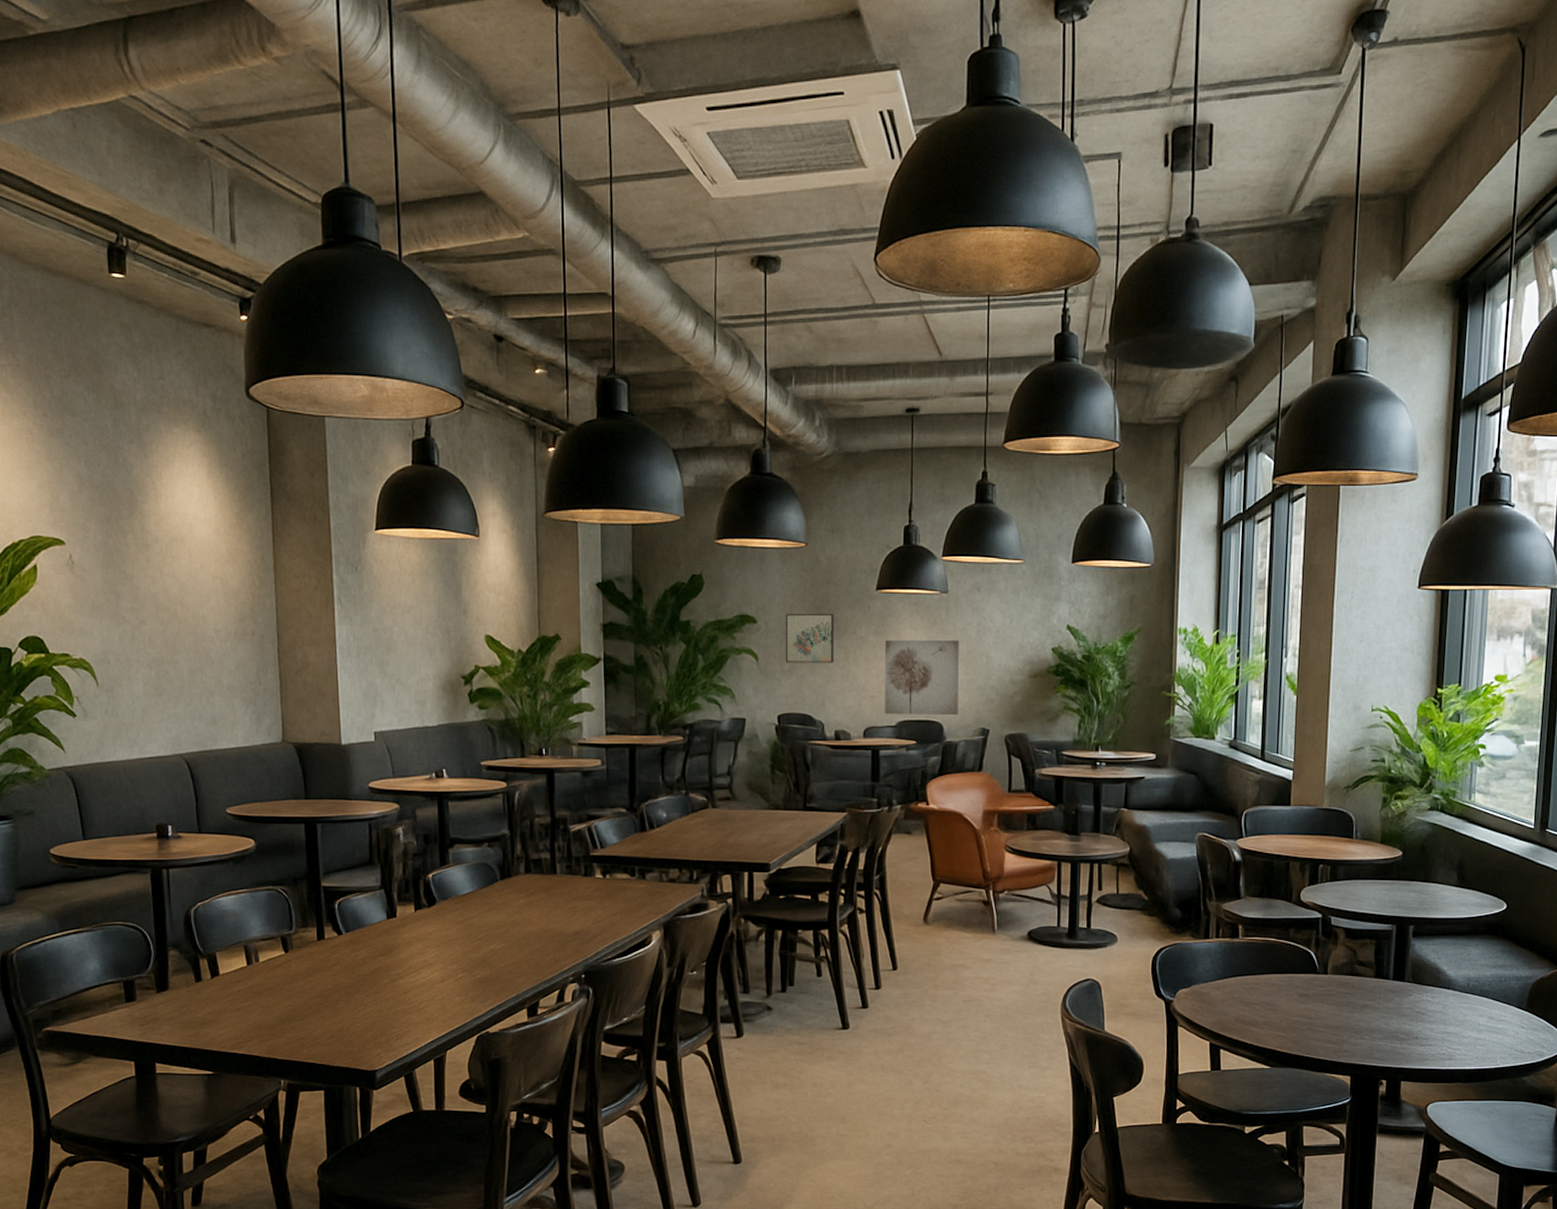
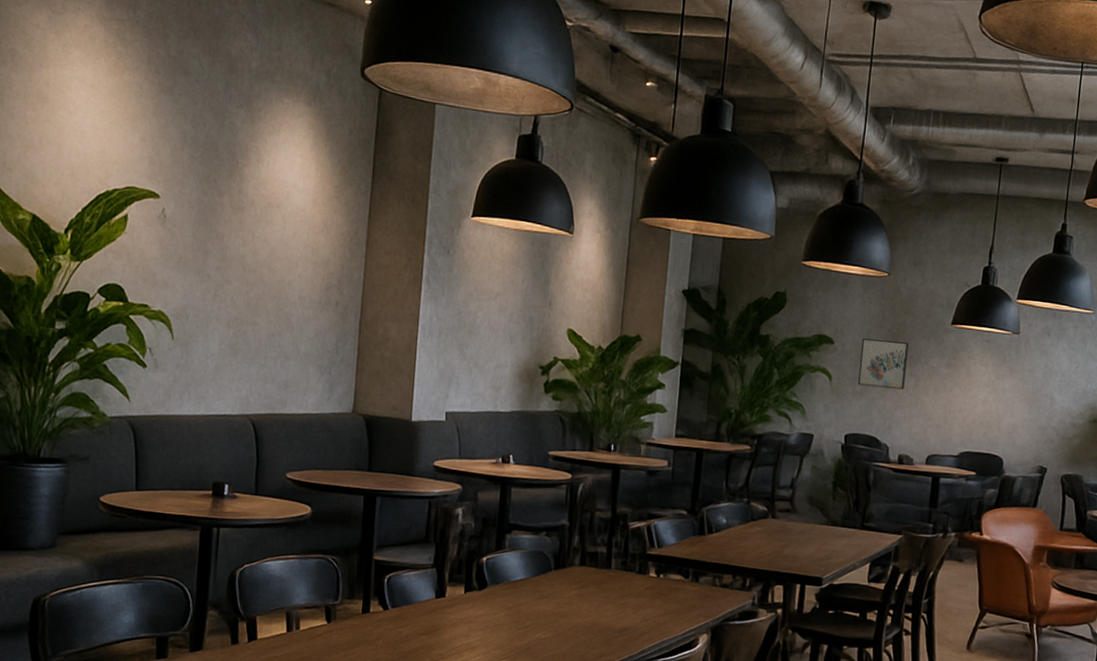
wall art: present [885,641,959,716] -> none [948,373,1026,452]

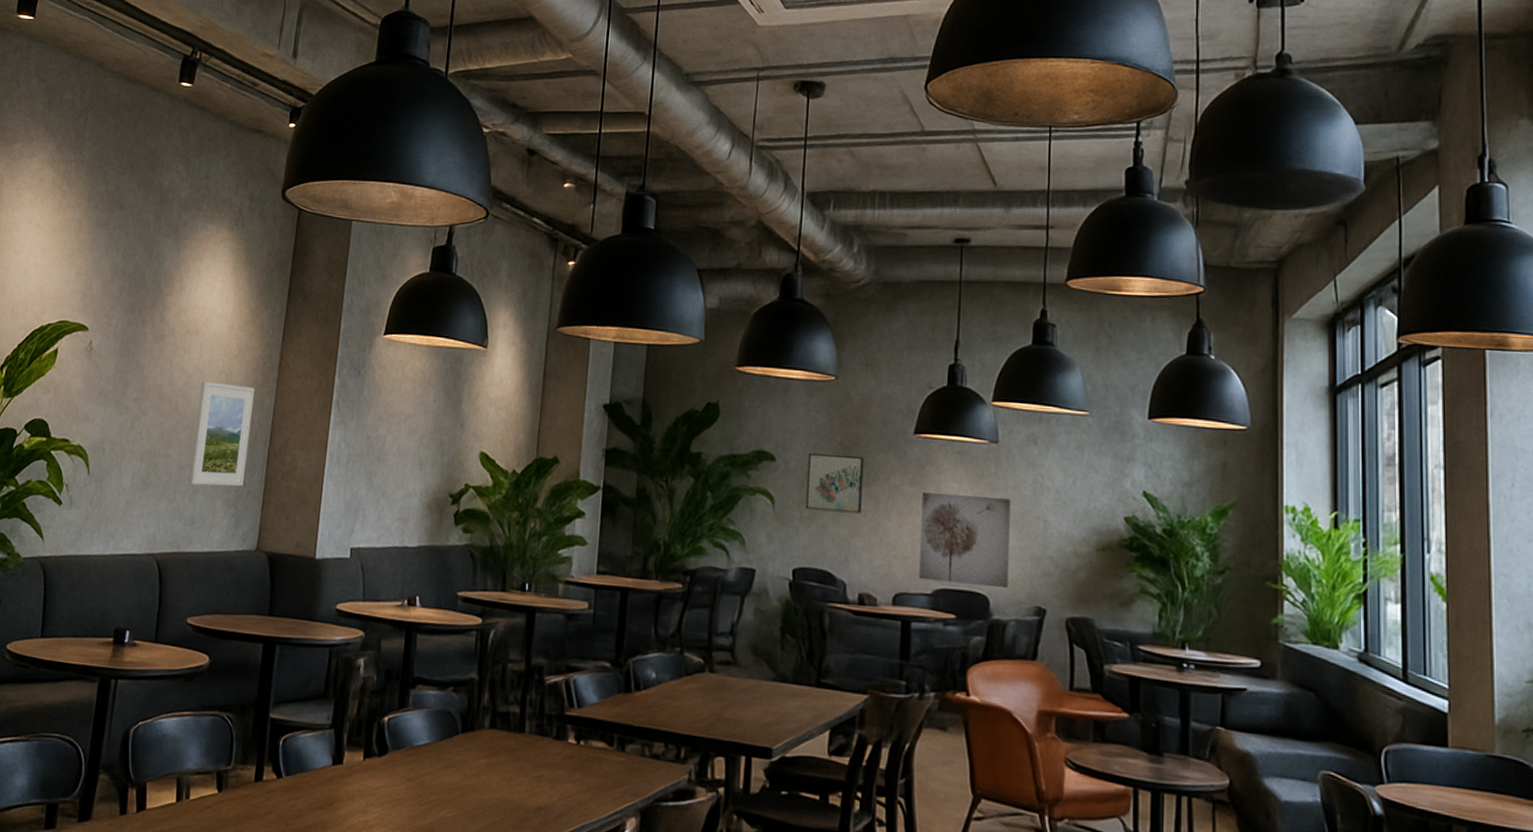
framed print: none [280,253,343,355] -> present [189,381,255,487]
wall art: none [948,373,1026,452] -> present [919,492,1011,589]

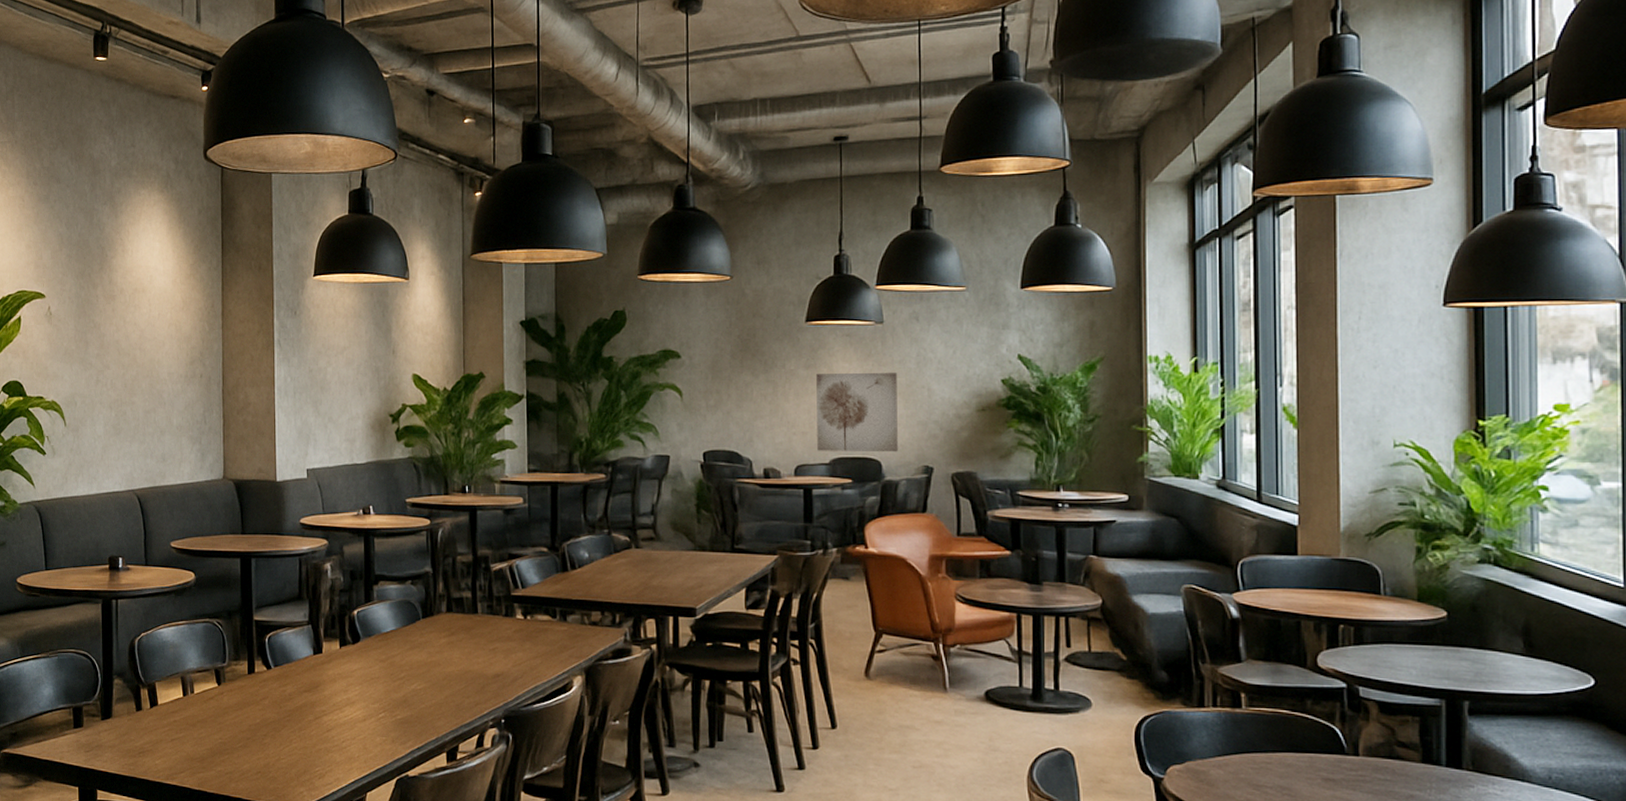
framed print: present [189,381,255,487] -> none [154,333,204,427]
wall art: present [805,453,864,514] -> none [710,347,762,399]

